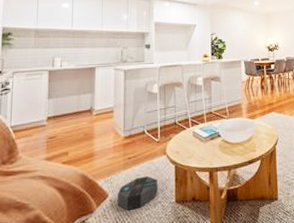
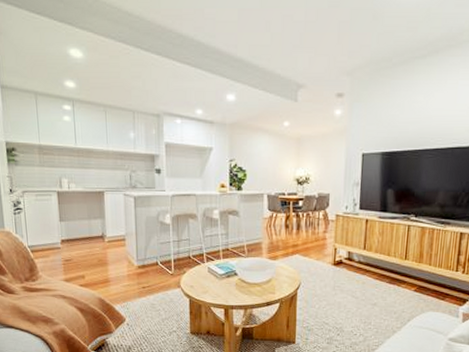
speaker: present [117,176,157,210] -> none [133,306,172,335]

